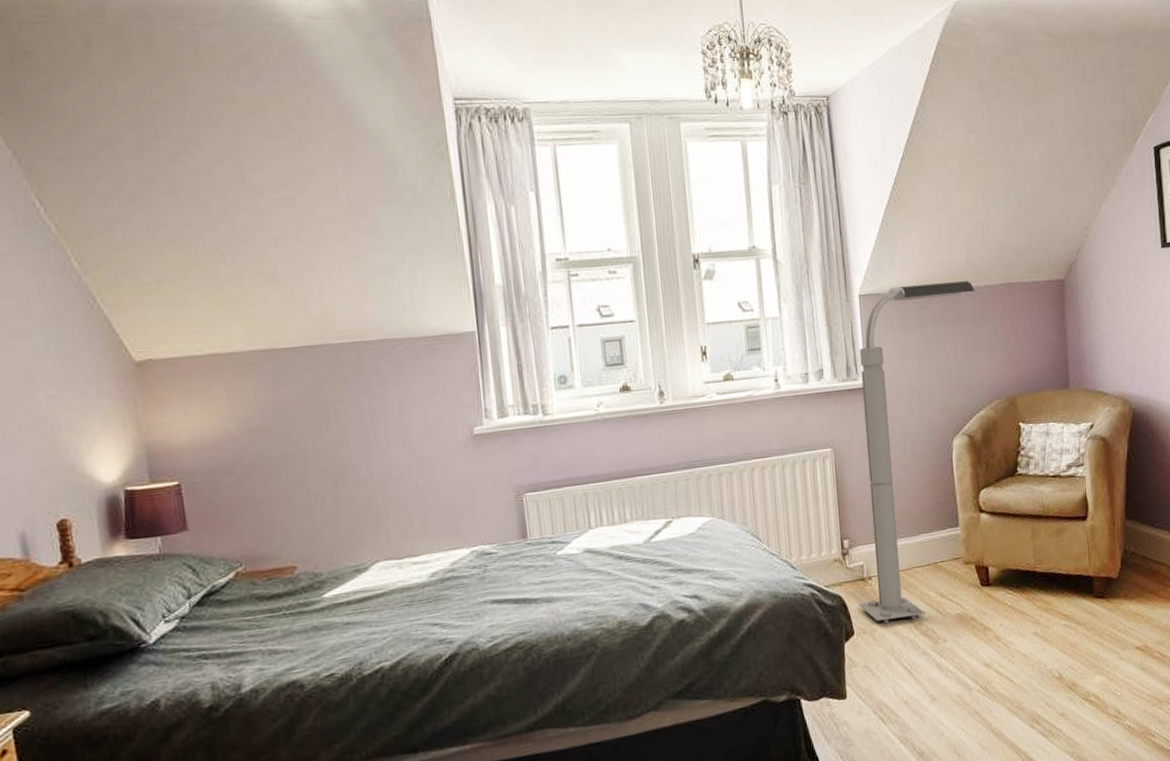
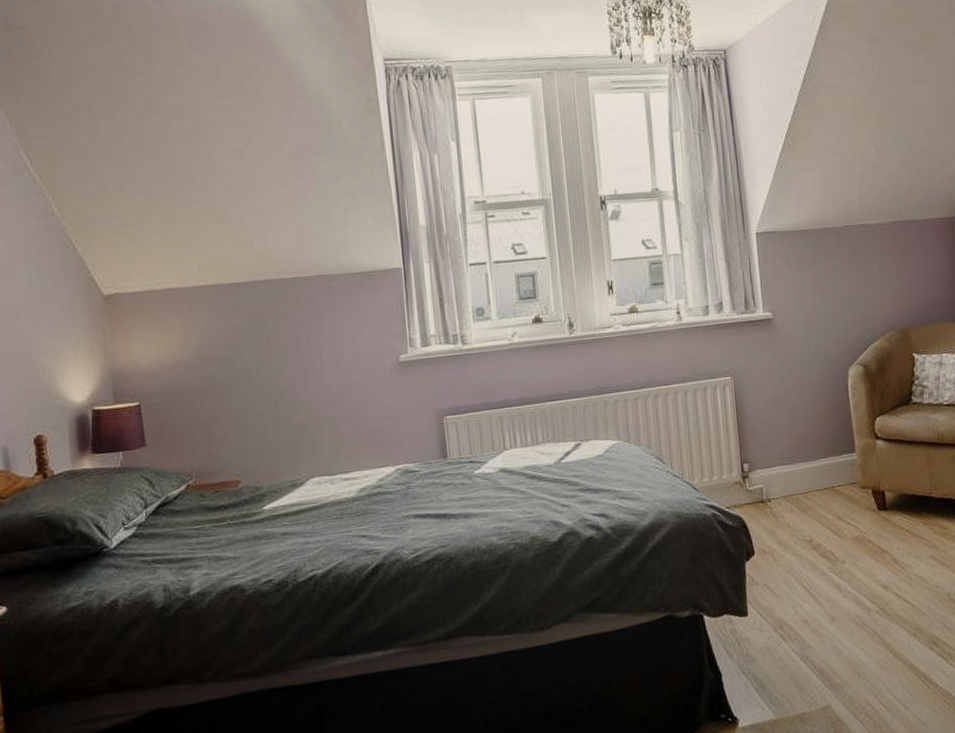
floor lamp: present [858,281,974,624] -> none [757,219,867,545]

